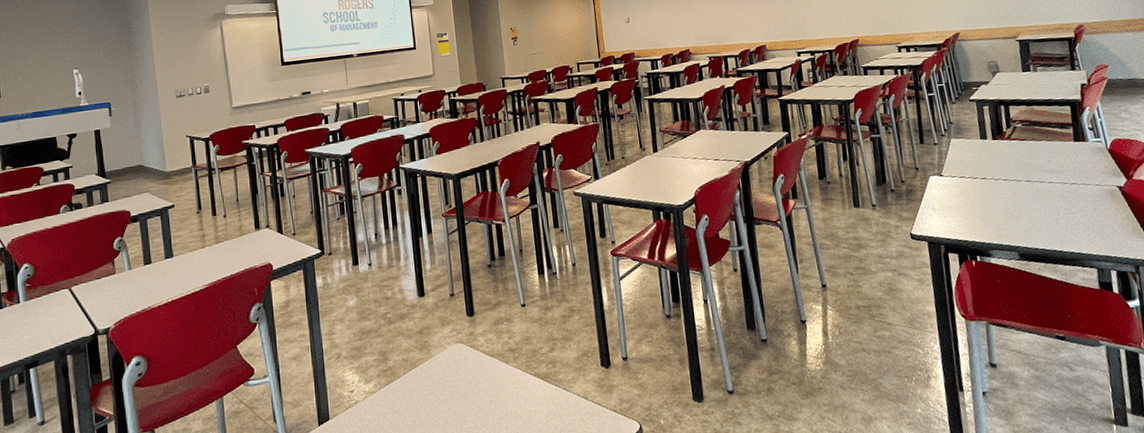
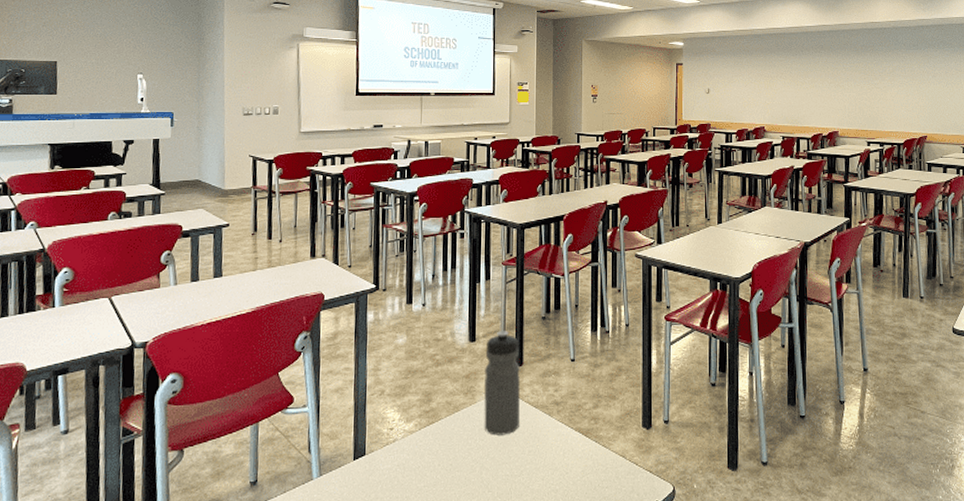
water bottle: none [436,282,478,389] -> present [484,331,520,435]

